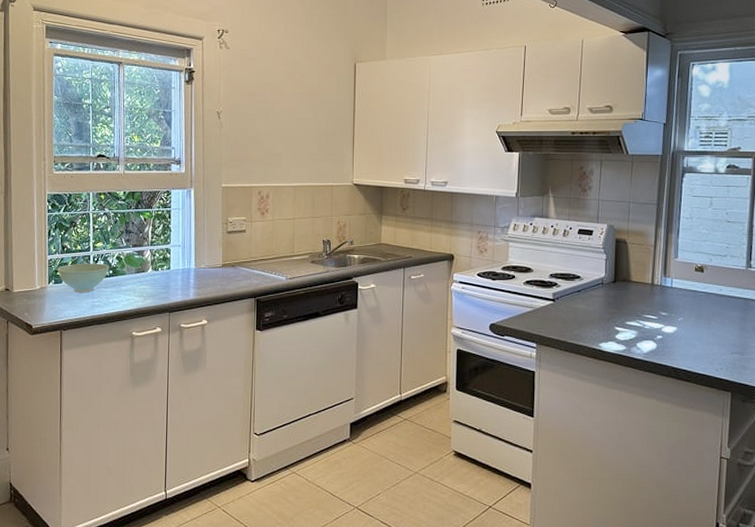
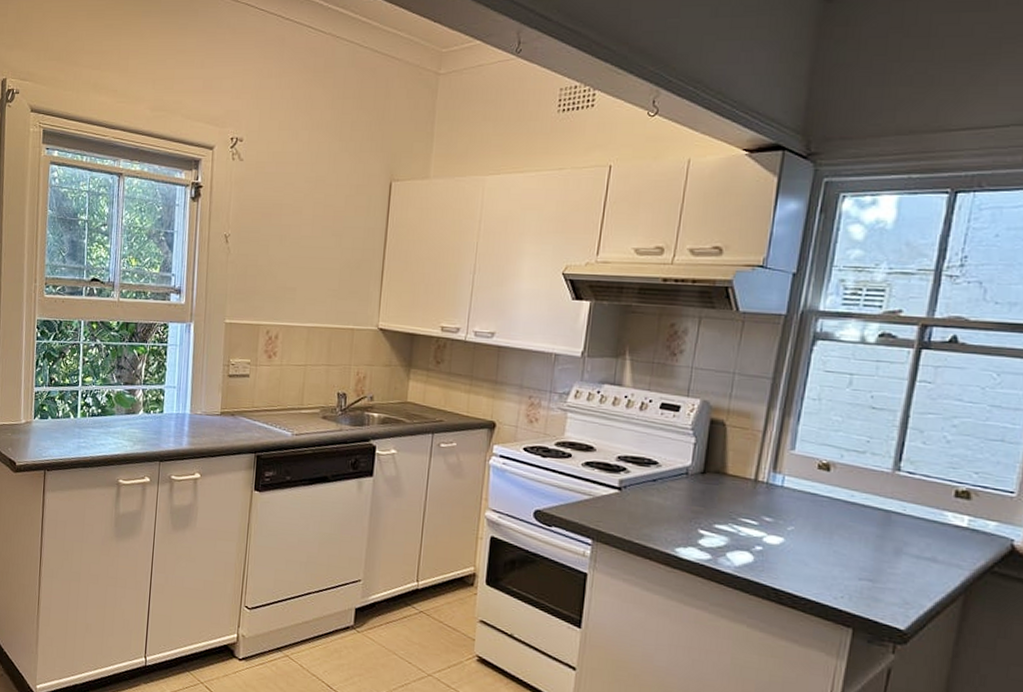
bowl: present [57,263,109,293] -> none [44,398,98,432]

